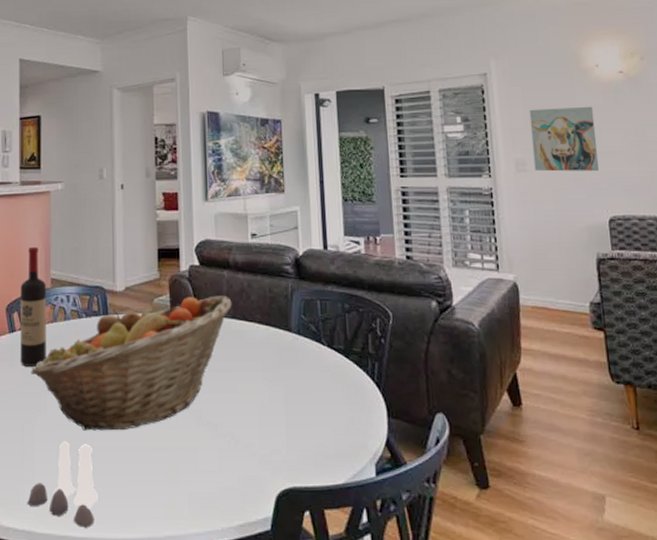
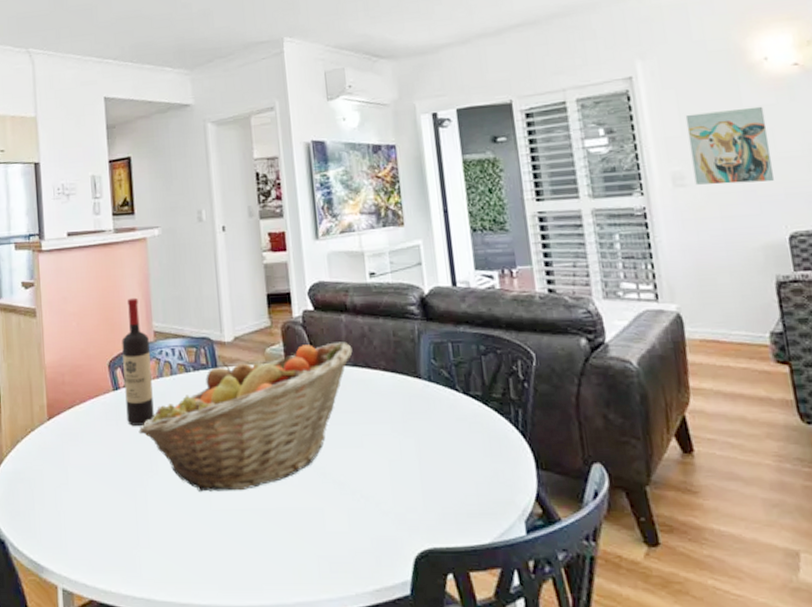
salt and pepper shaker set: present [27,441,98,528] -> none [144,503,219,595]

